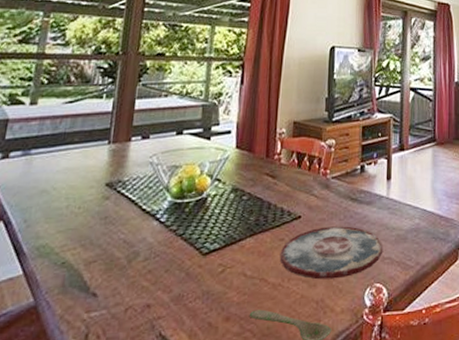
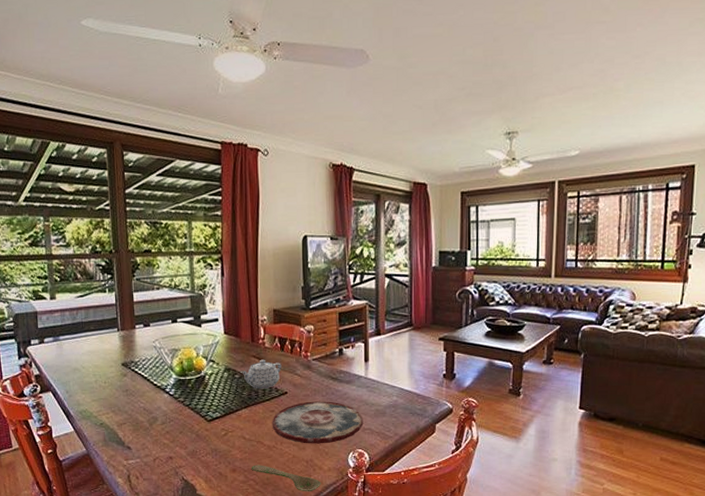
teapot: none [250,177,297,212] -> present [241,359,282,388]

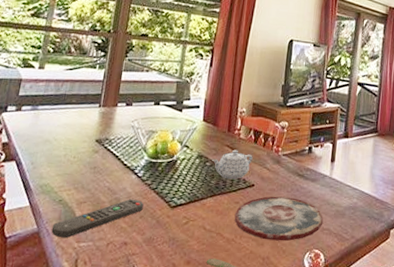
remote control: none [99,416,181,458] -> present [51,199,144,239]

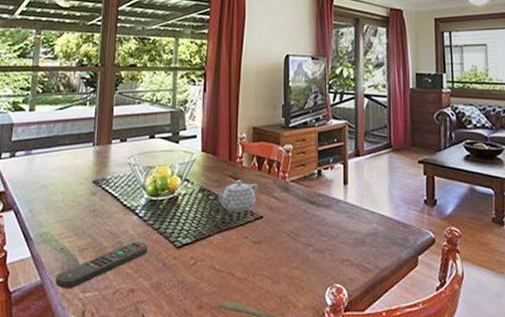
plate: present [234,196,323,241] -> none [245,227,341,277]

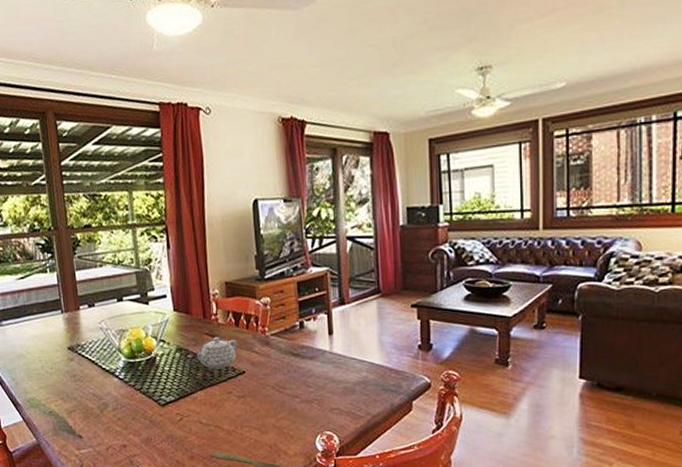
remote control: present [55,241,148,289] -> none [49,402,133,448]

